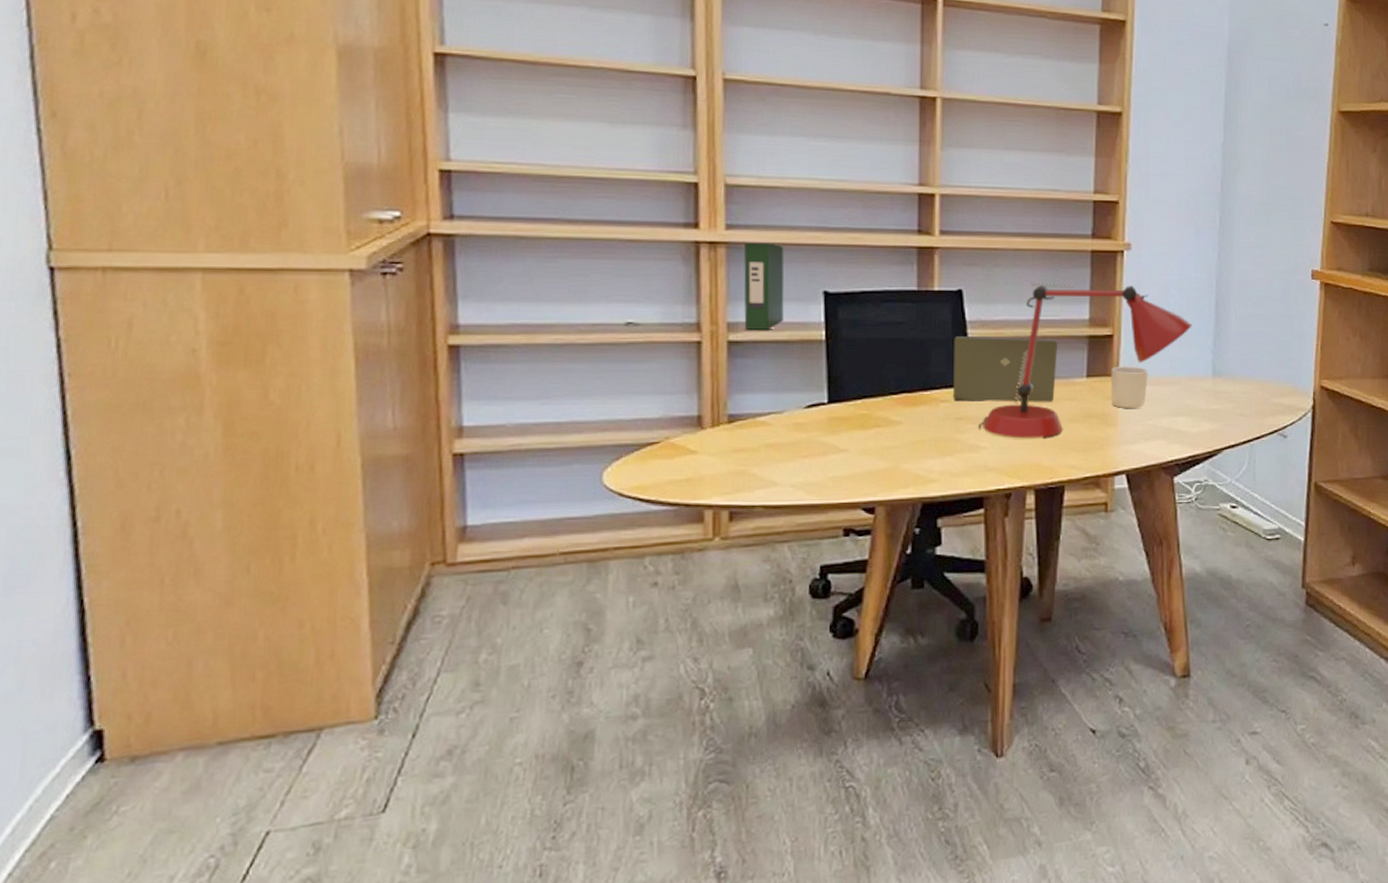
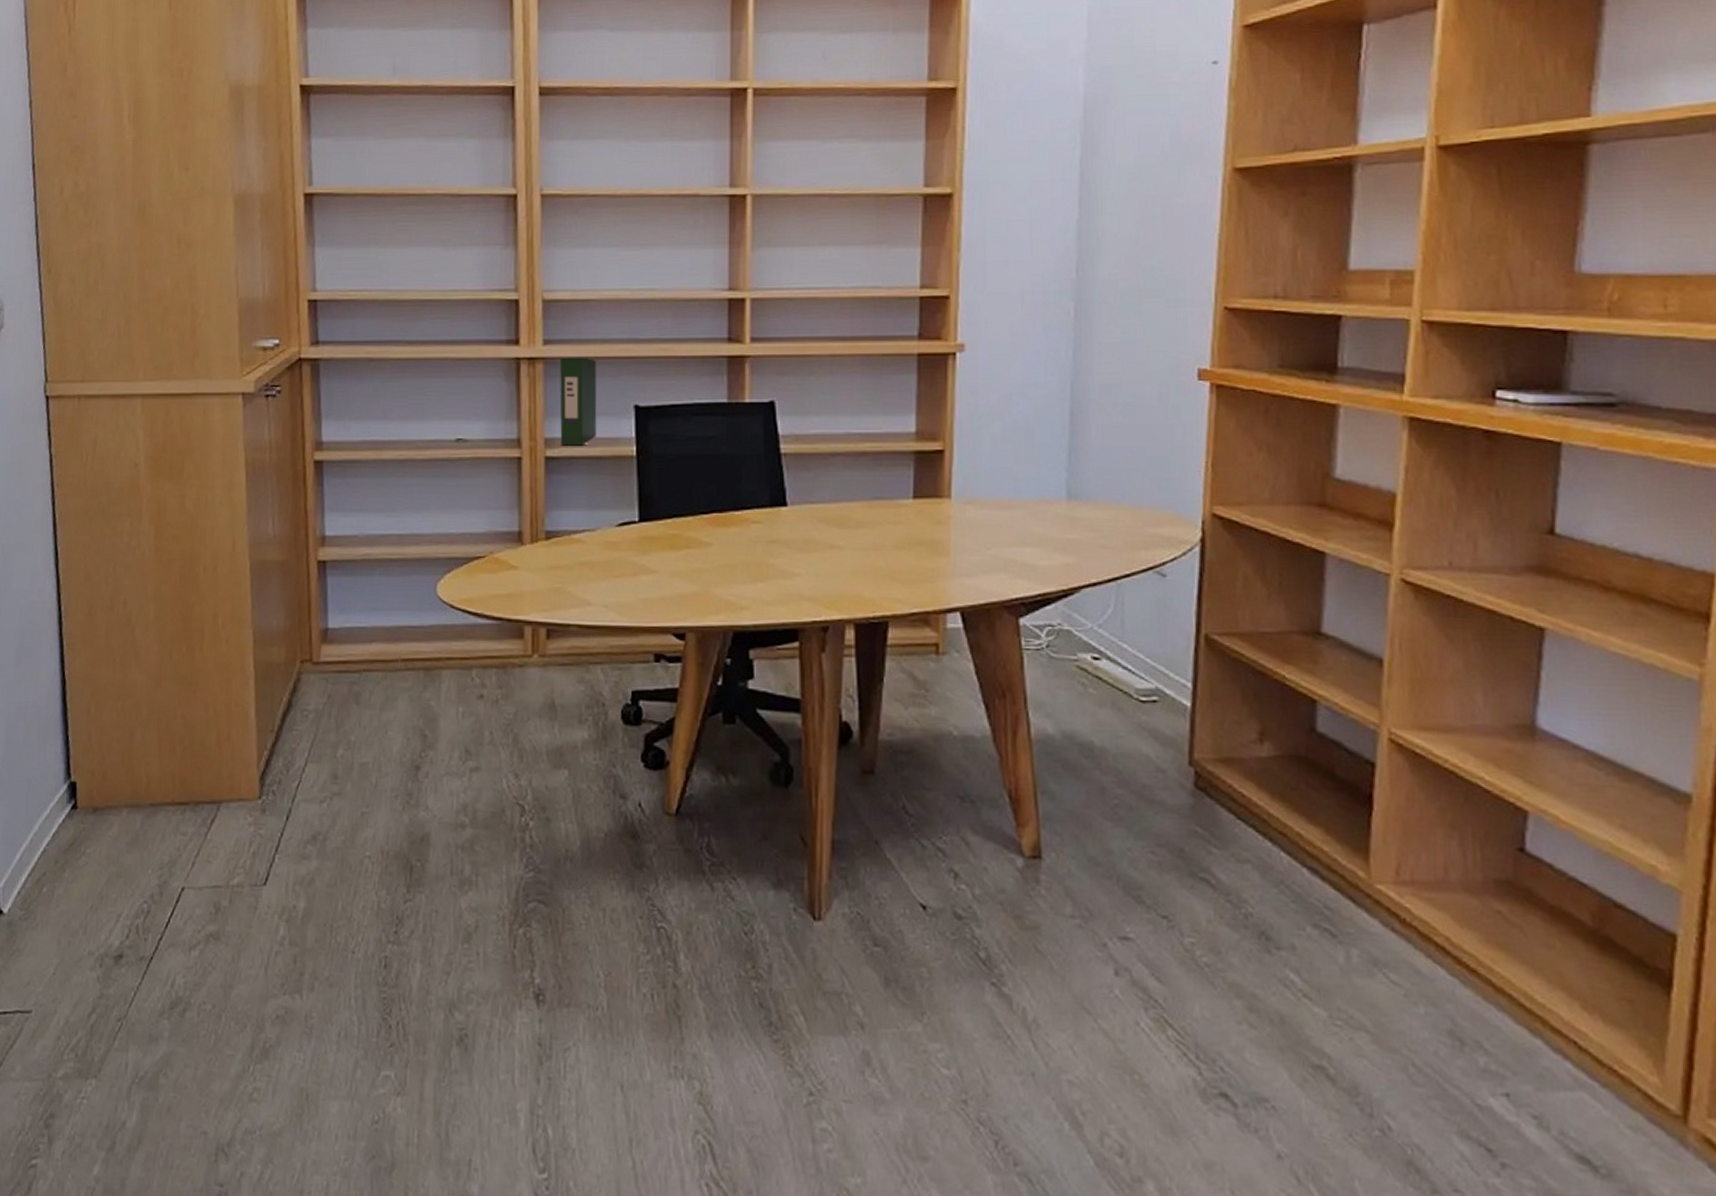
laptop: present [953,336,1057,402] -> none [766,452,879,526]
desk lamp: present [977,283,1192,439] -> none [791,392,1041,567]
mug: present [1111,366,1148,409] -> none [942,486,986,536]

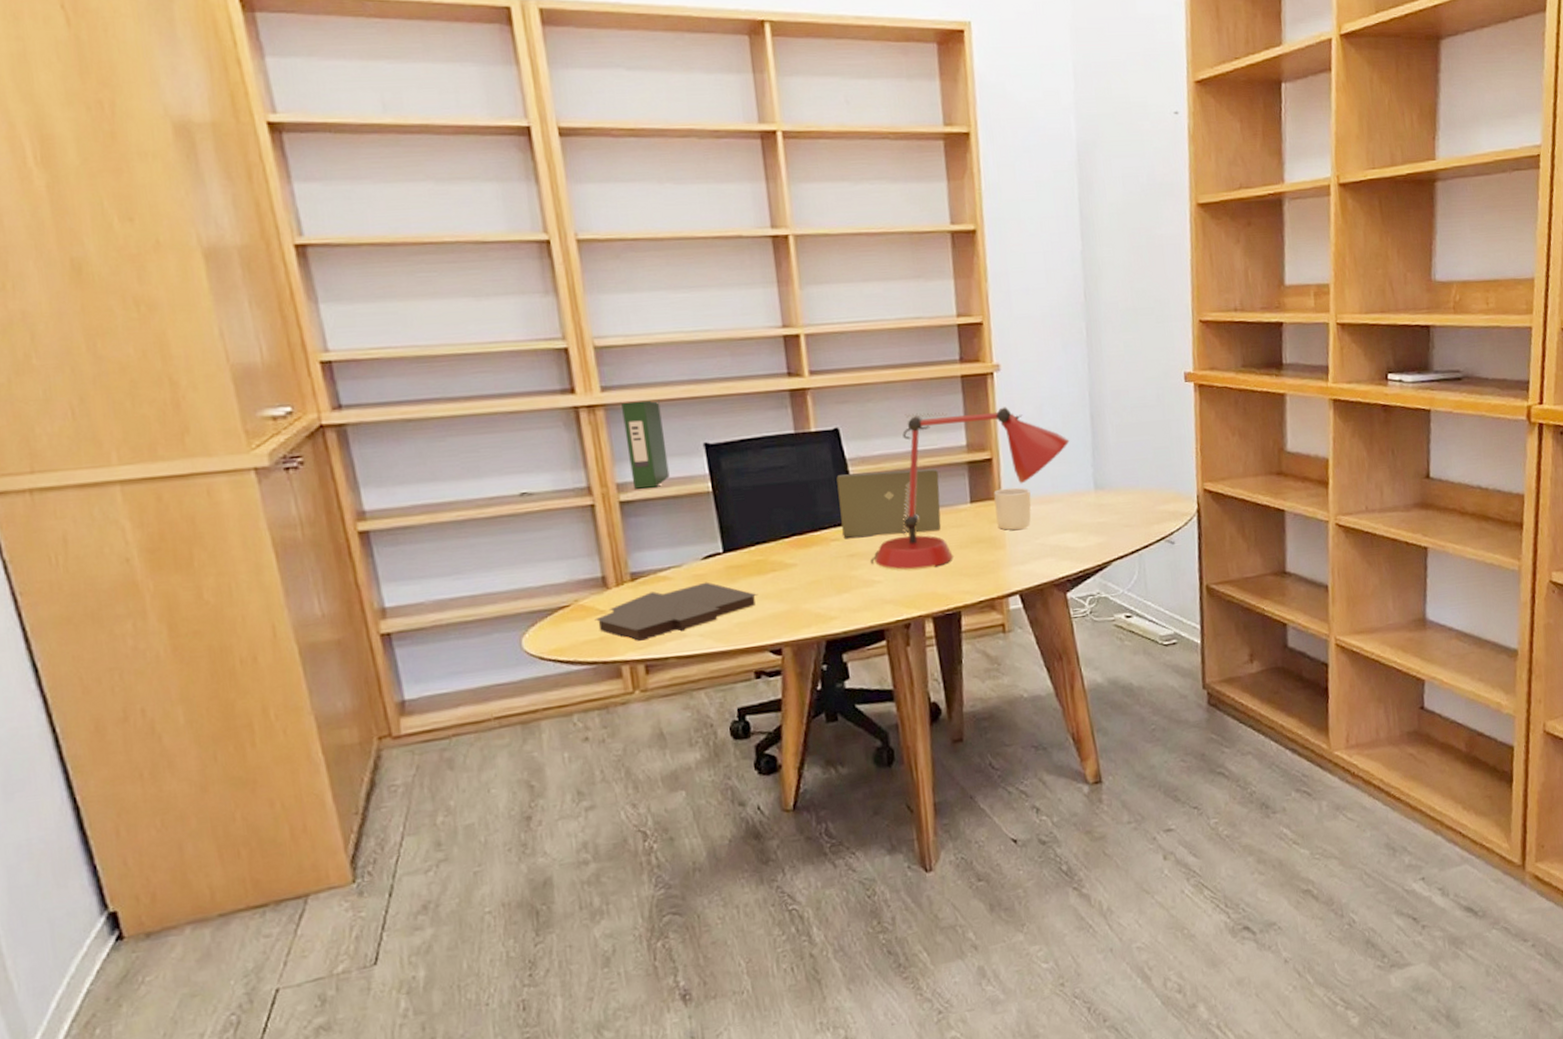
papers: none [506,550,669,603] -> present [595,582,759,641]
laptop: none [766,452,879,526] -> present [836,469,942,538]
desk lamp: none [791,392,1041,567] -> present [869,407,1070,570]
mug: none [942,486,986,536] -> present [993,487,1032,530]

